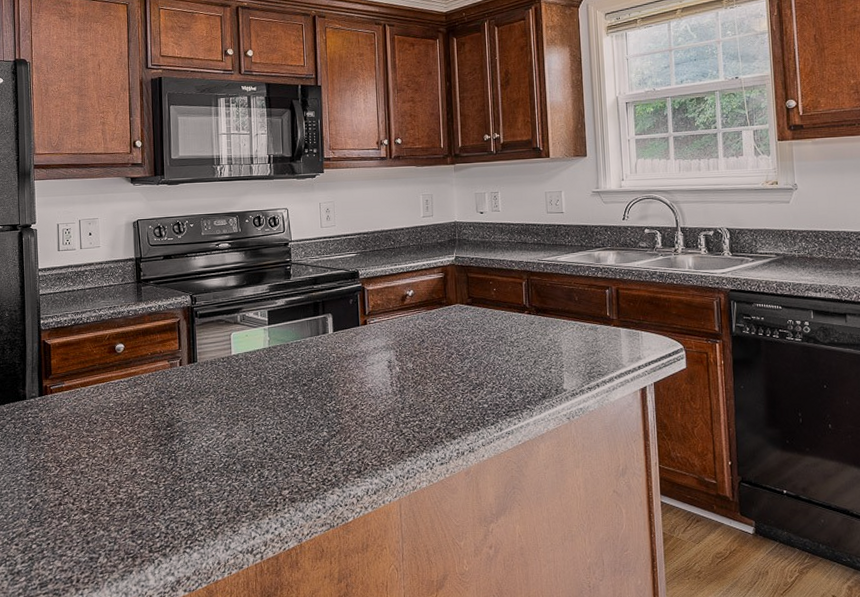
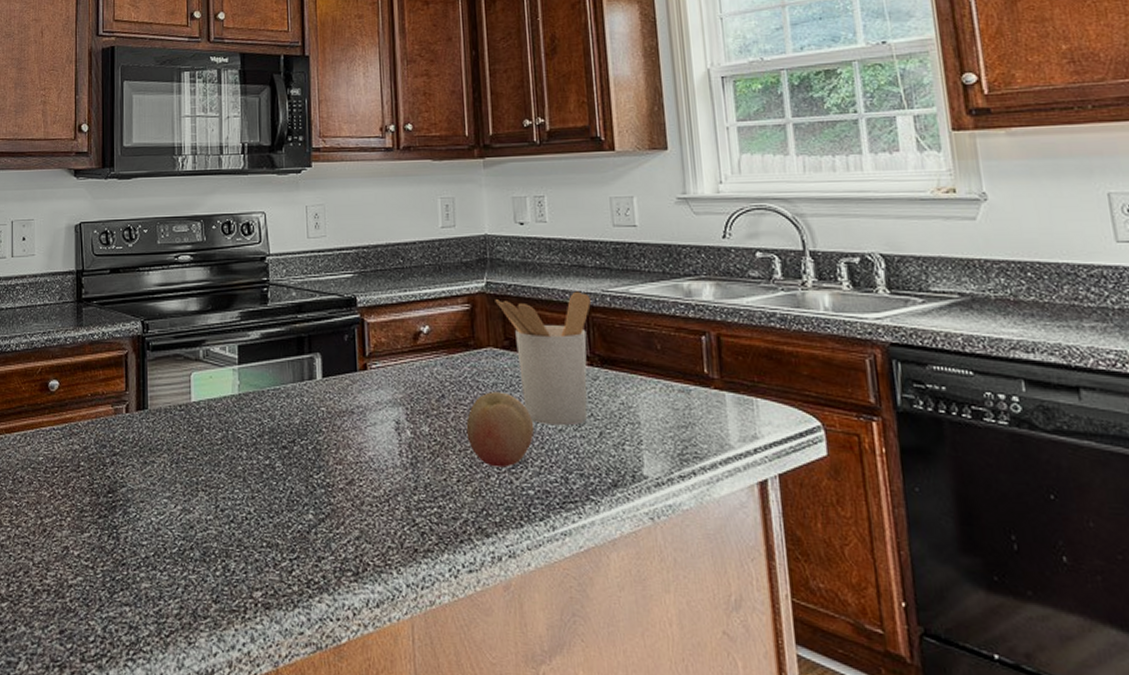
fruit: none [439,336,489,390] -> present [466,392,535,468]
utensil holder: none [461,261,530,358] -> present [495,291,591,426]

